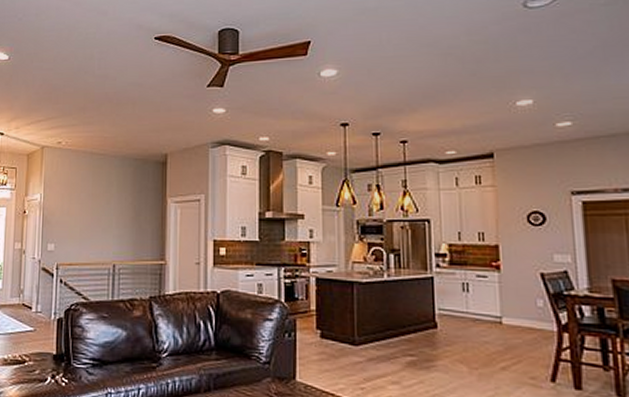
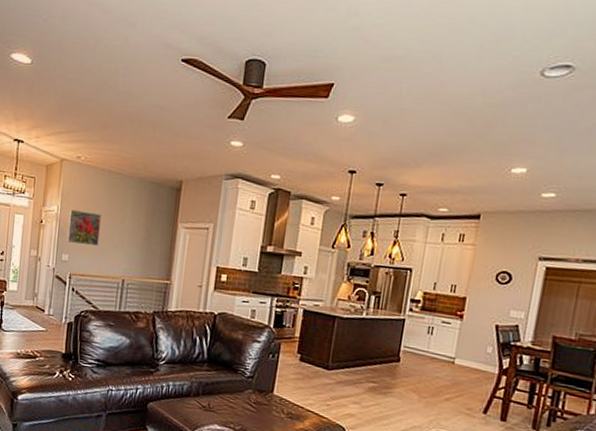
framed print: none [51,196,86,232] -> present [66,209,101,247]

